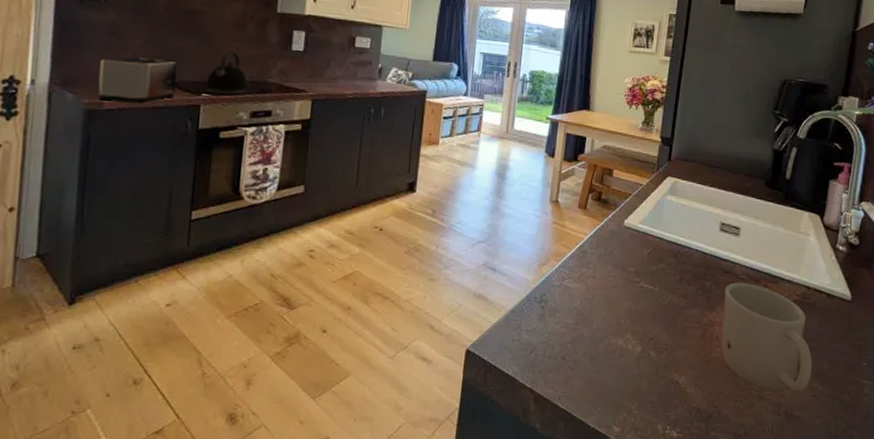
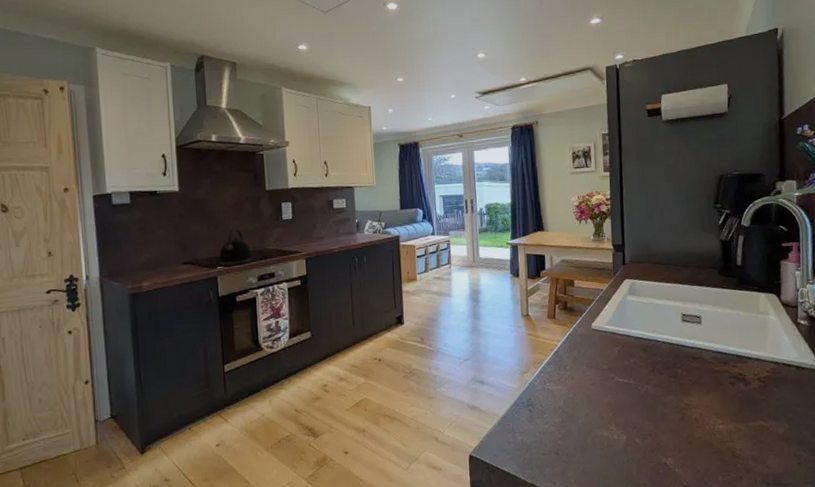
toaster: present [98,56,180,104] -> none [135,242,198,285]
mug: present [720,282,813,393] -> none [696,366,794,464]

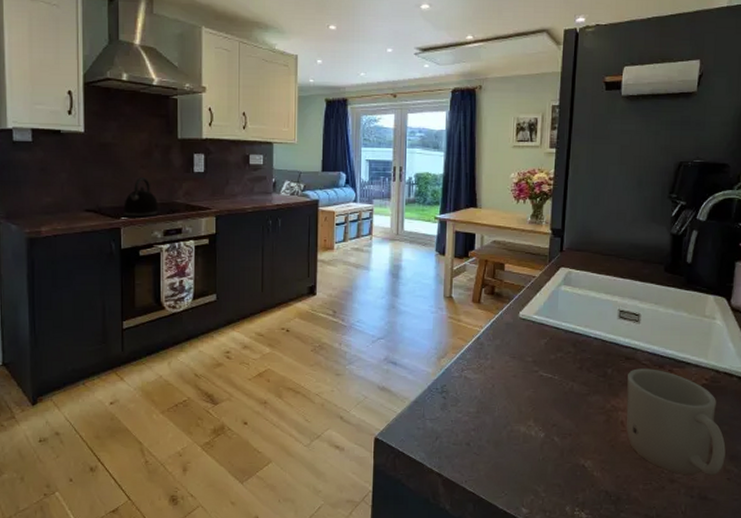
mug: none [696,366,794,464] -> present [625,368,726,476]

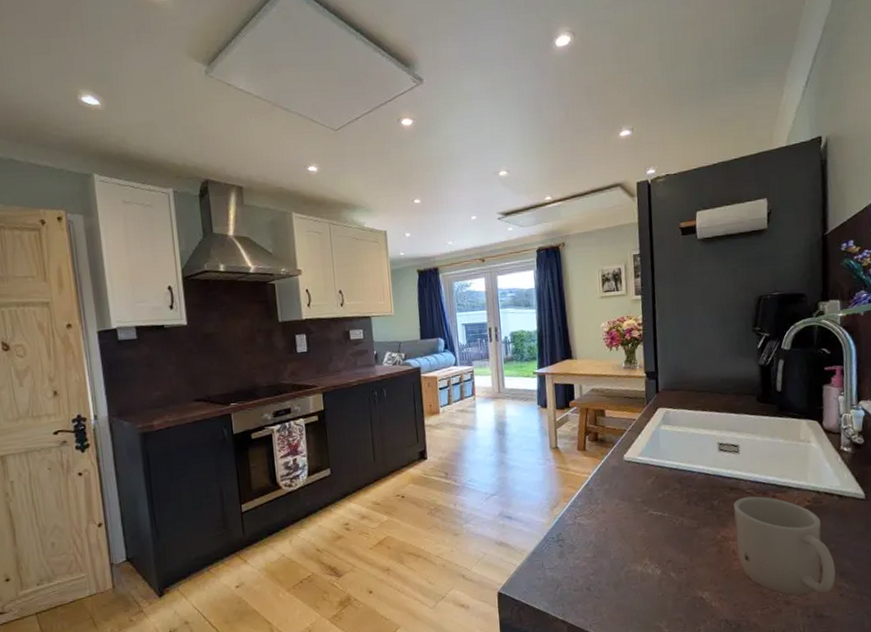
kettle: present [122,177,159,219] -> none [231,362,267,404]

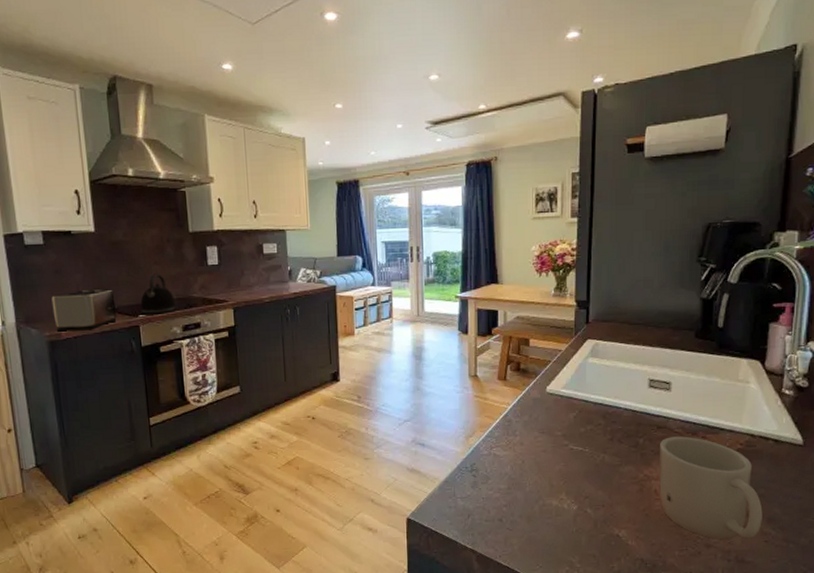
toaster: none [144,378,210,423] -> present [51,288,119,332]
kettle: none [231,362,267,404] -> present [140,274,177,316]

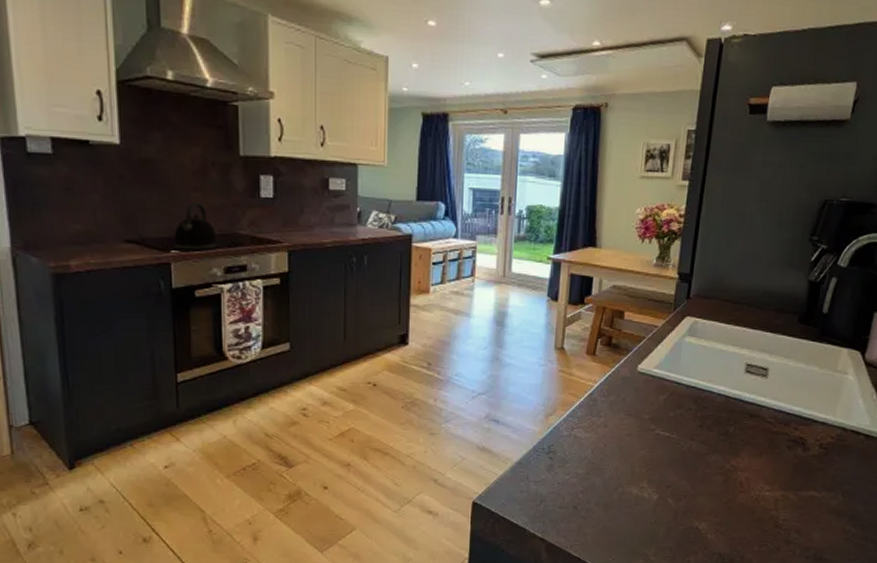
toaster: present [51,288,119,332] -> none [59,213,145,264]
mug: present [659,436,763,540] -> none [744,426,846,537]

